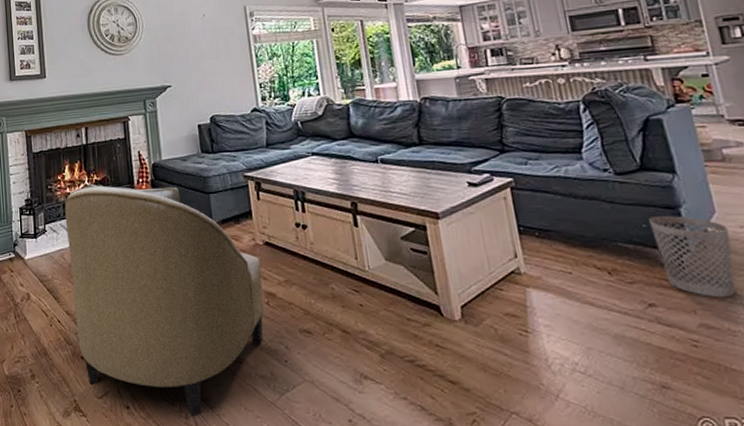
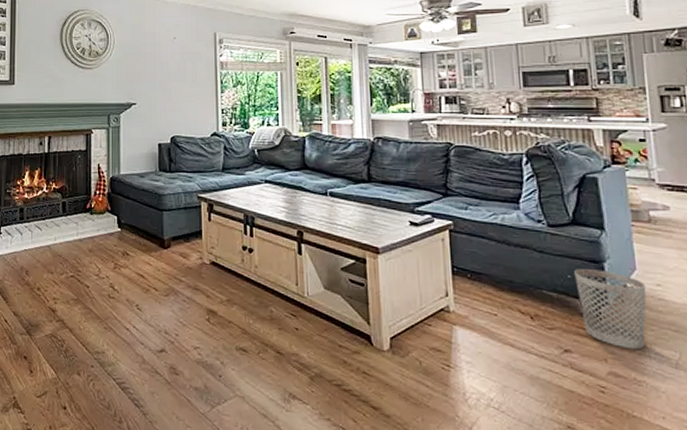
armchair: present [64,183,264,417] -> none [21,191,206,421]

